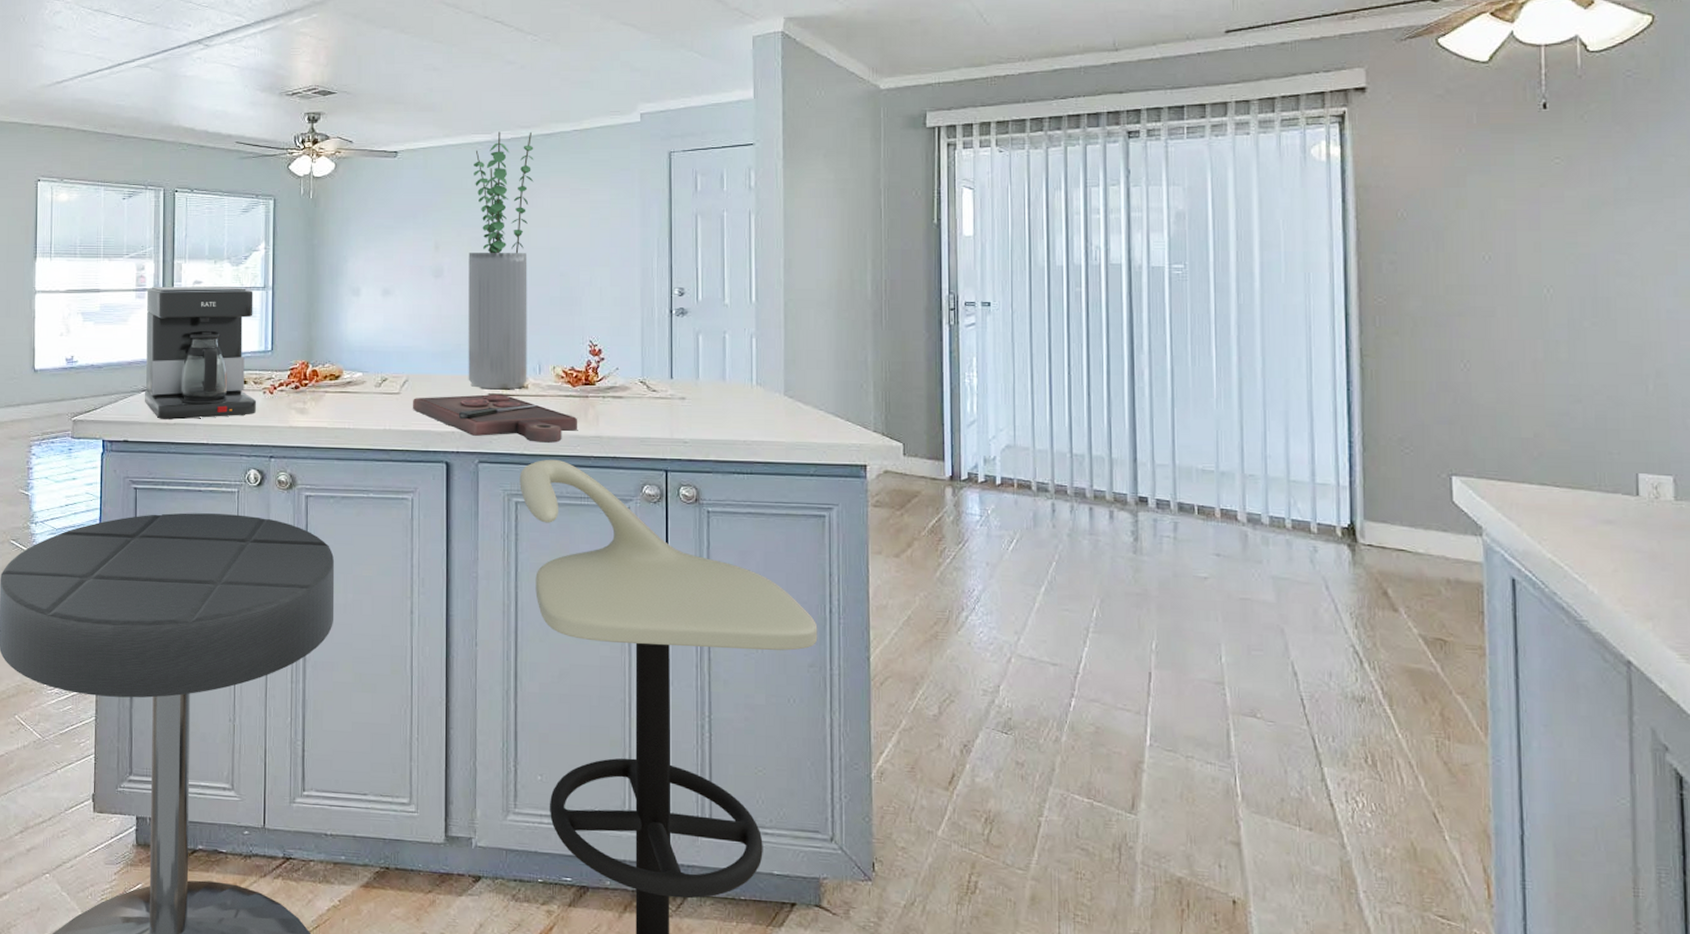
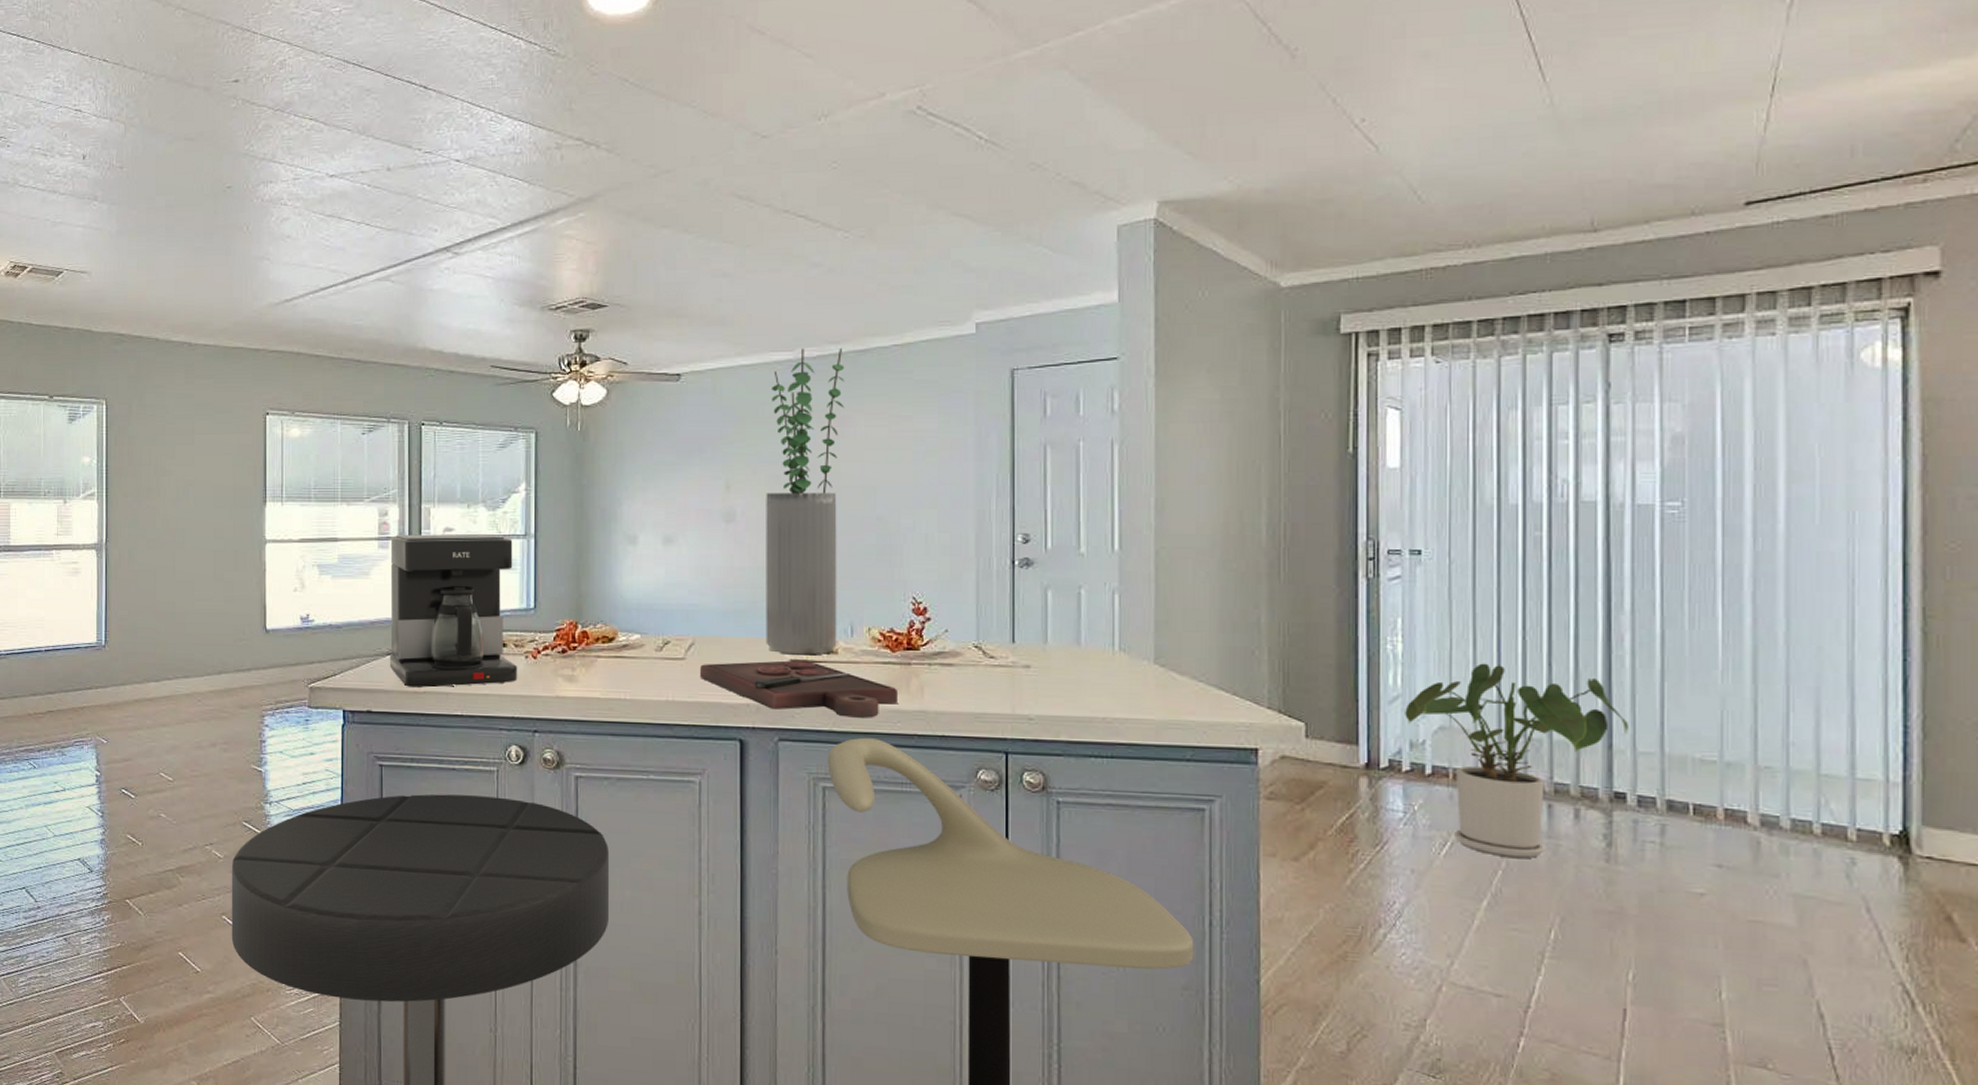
house plant: none [980,393,1148,552] -> present [1405,663,1628,859]

